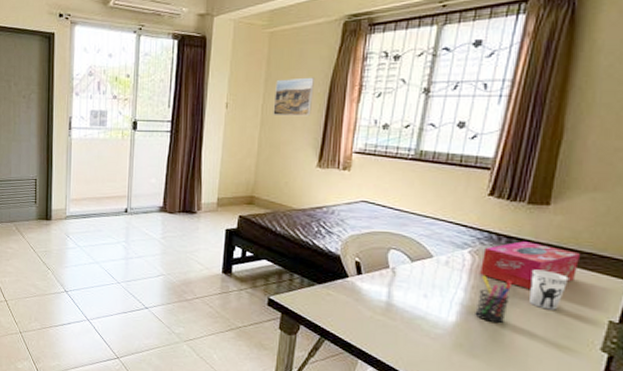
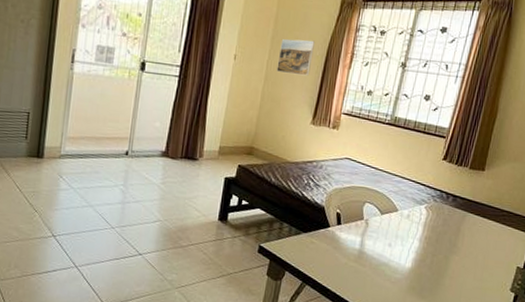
pen holder: present [475,275,513,324] -> none [426,228,455,269]
tissue box: present [480,241,580,290] -> none [432,200,502,241]
cup: present [529,269,569,310] -> none [465,224,493,258]

